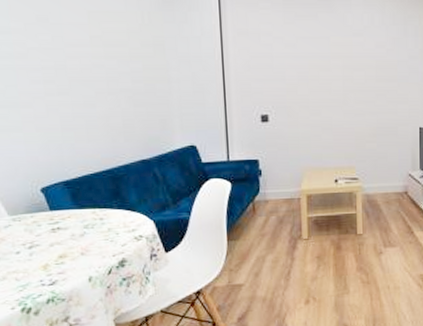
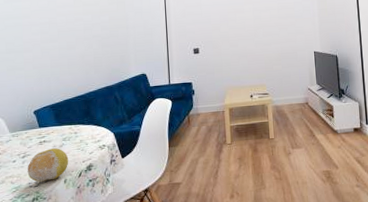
fruit: none [36,237,94,279] -> present [27,148,69,182]

